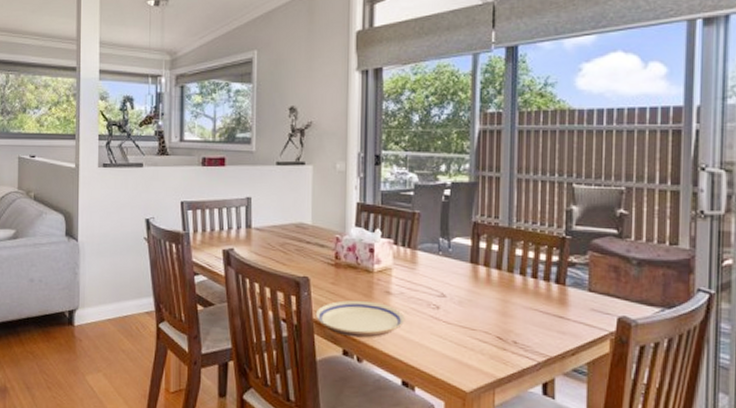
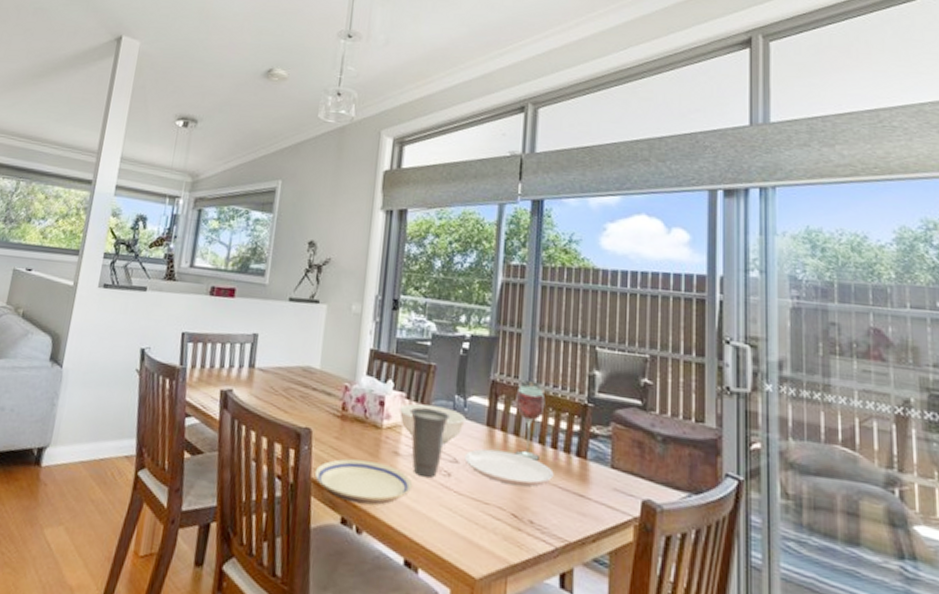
bowl: none [389,248,450,282] -> present [399,403,466,445]
cup: none [398,251,437,311] -> present [409,407,451,478]
plate: none [451,283,535,313] -> present [464,448,554,487]
wineglass: none [497,220,525,290] -> present [514,380,546,461]

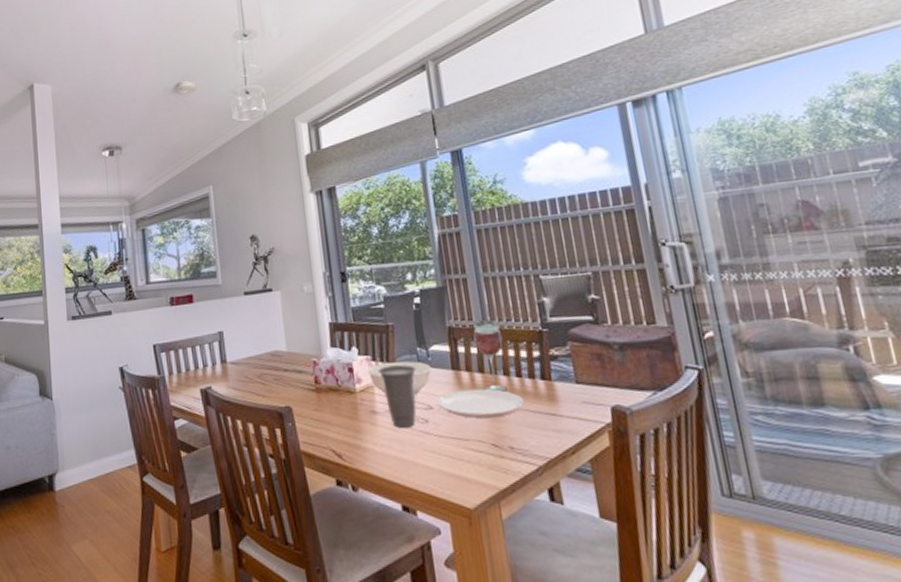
plate: present [314,458,413,506] -> none [302,424,396,465]

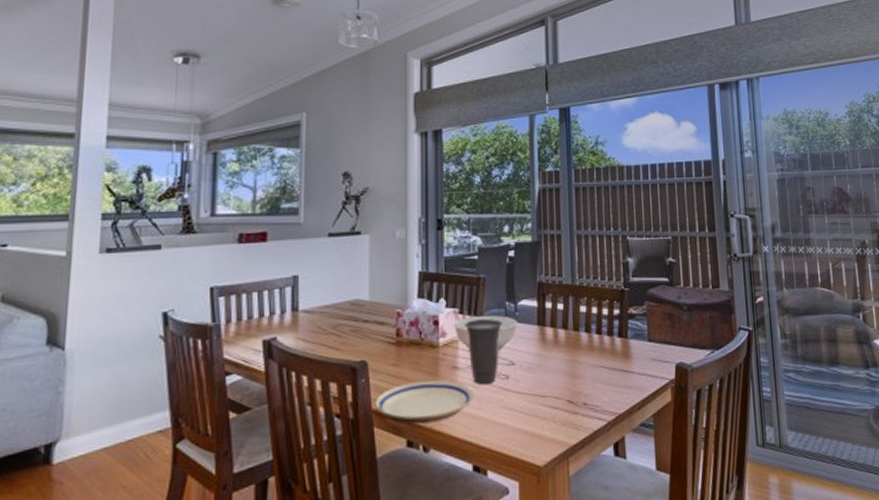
plate: none [302,424,396,465] -> present [374,380,474,424]
plate: present [437,388,524,419] -> none [520,344,601,375]
wineglass: present [473,320,507,392] -> none [561,277,588,349]

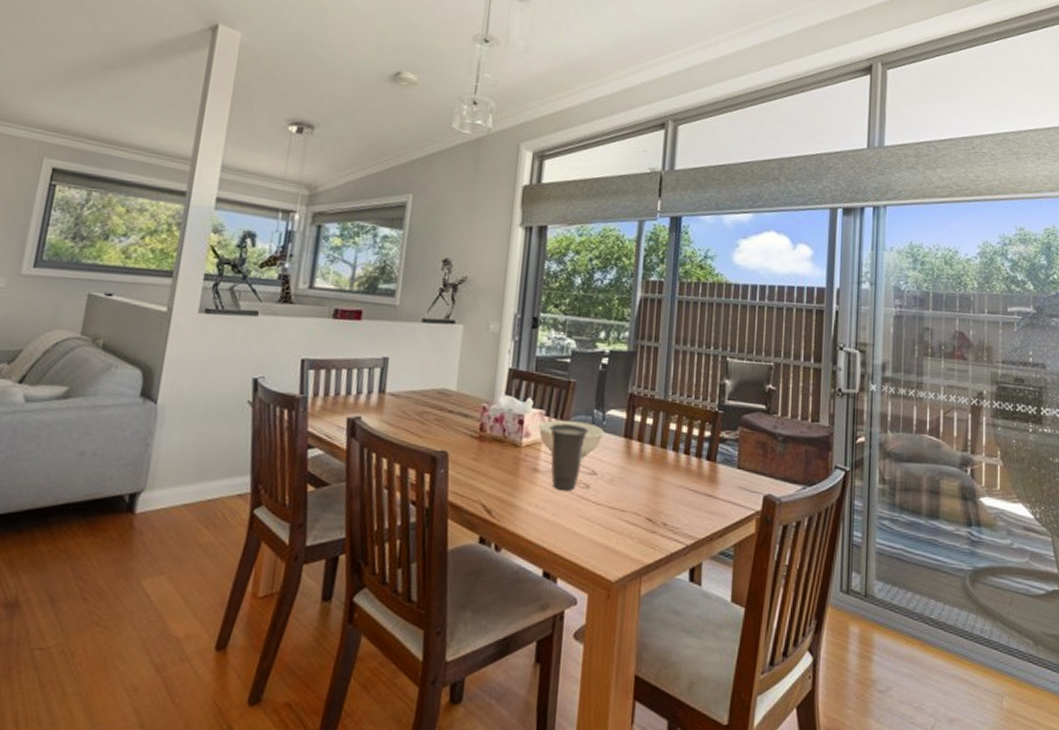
plate: present [374,380,474,424] -> none [451,479,552,523]

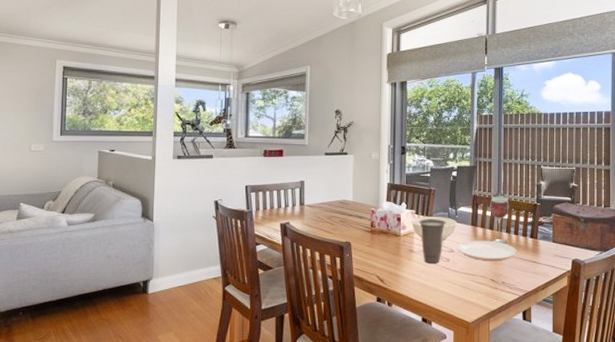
plate: none [602,459,686,492] -> present [458,240,517,261]
wineglass: none [650,392,680,467] -> present [490,193,509,244]

